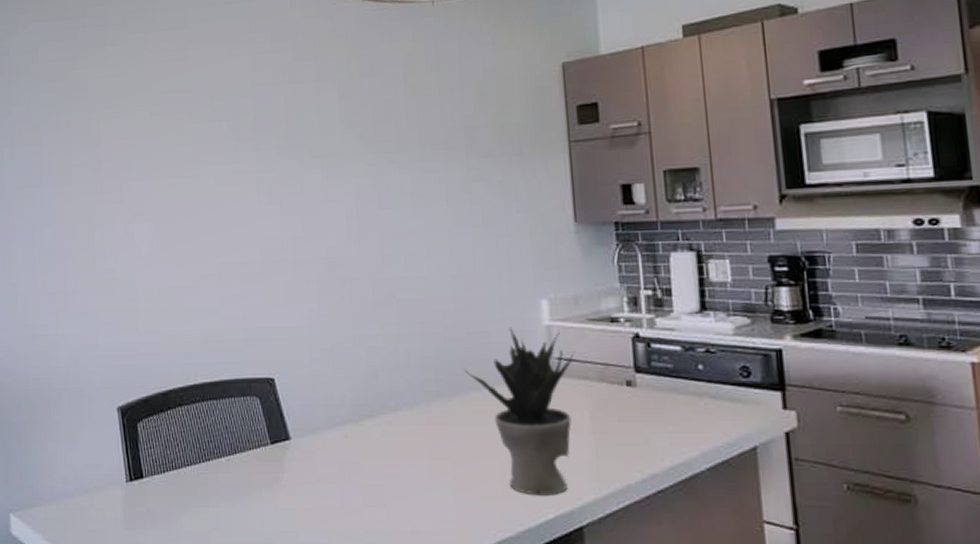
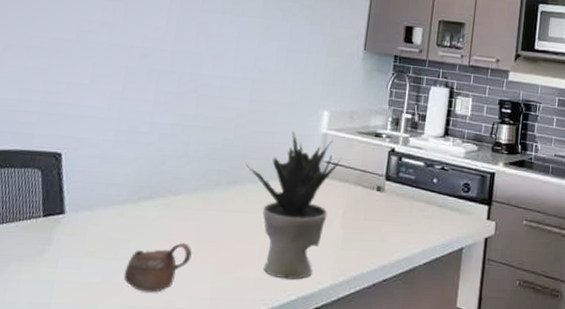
cup: none [361,462,427,516] -> present [123,243,192,293]

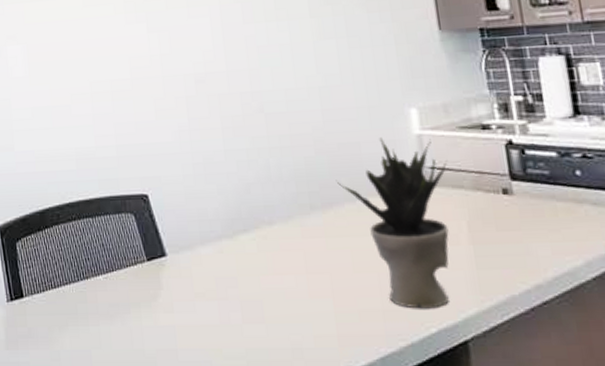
cup: present [123,243,192,293] -> none [239,276,305,333]

